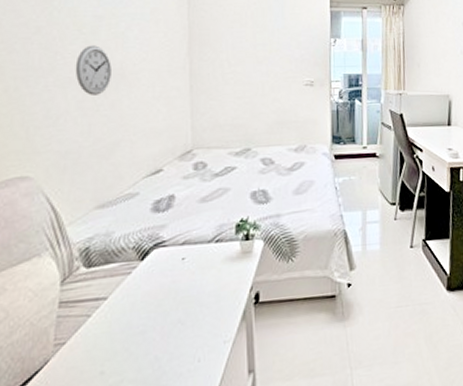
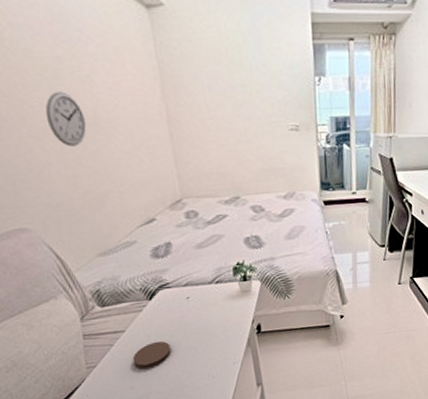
coaster: none [109,311,155,349] -> present [132,340,172,370]

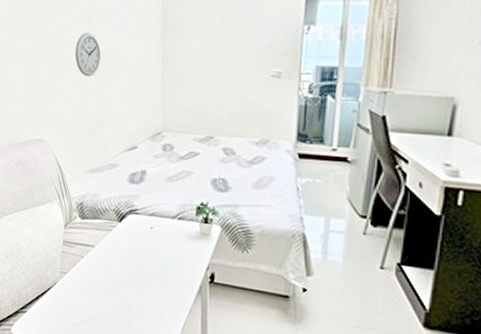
coaster: present [132,340,172,370] -> none [95,263,129,290]

